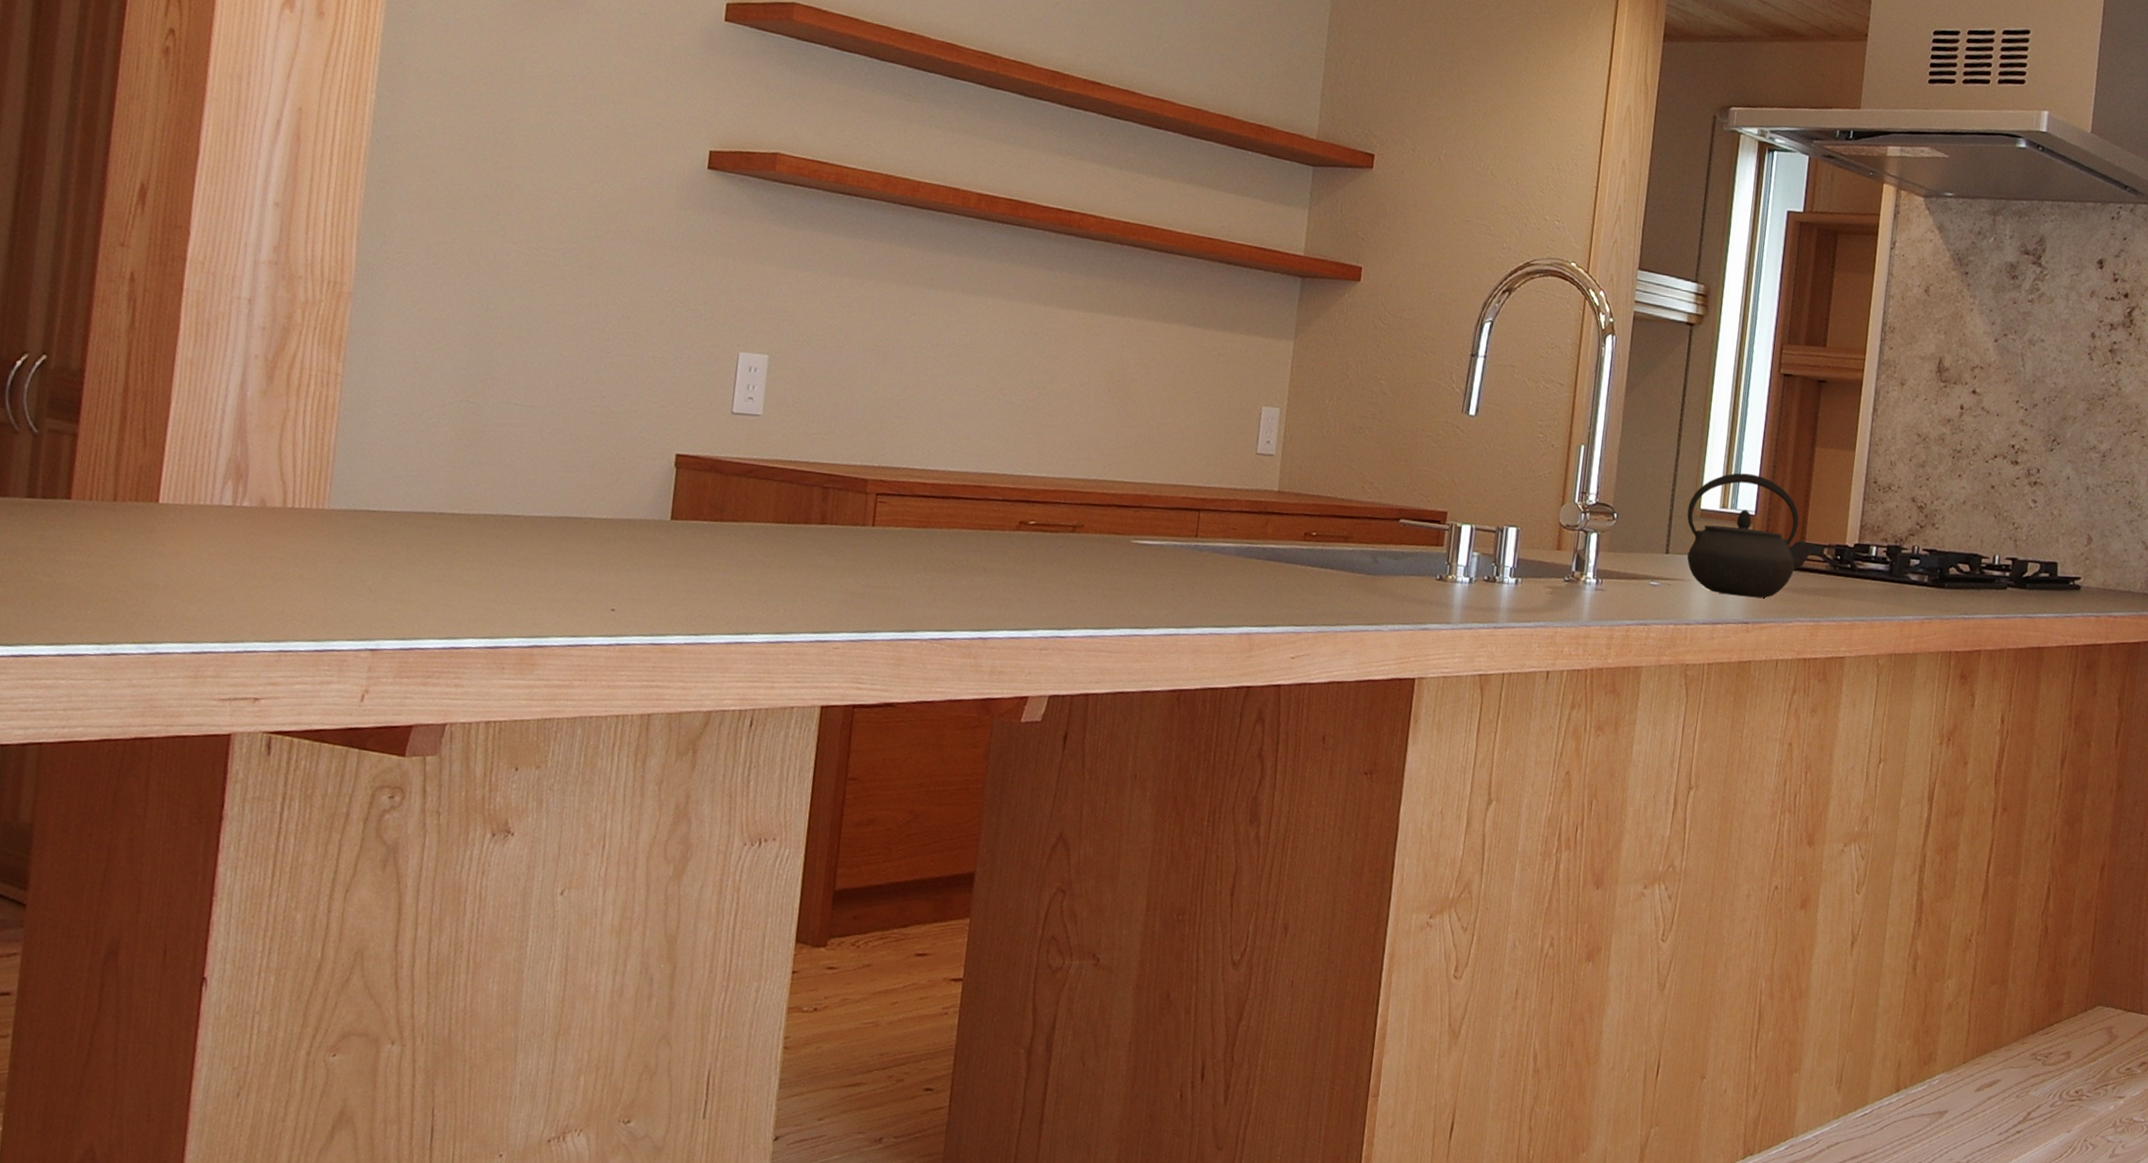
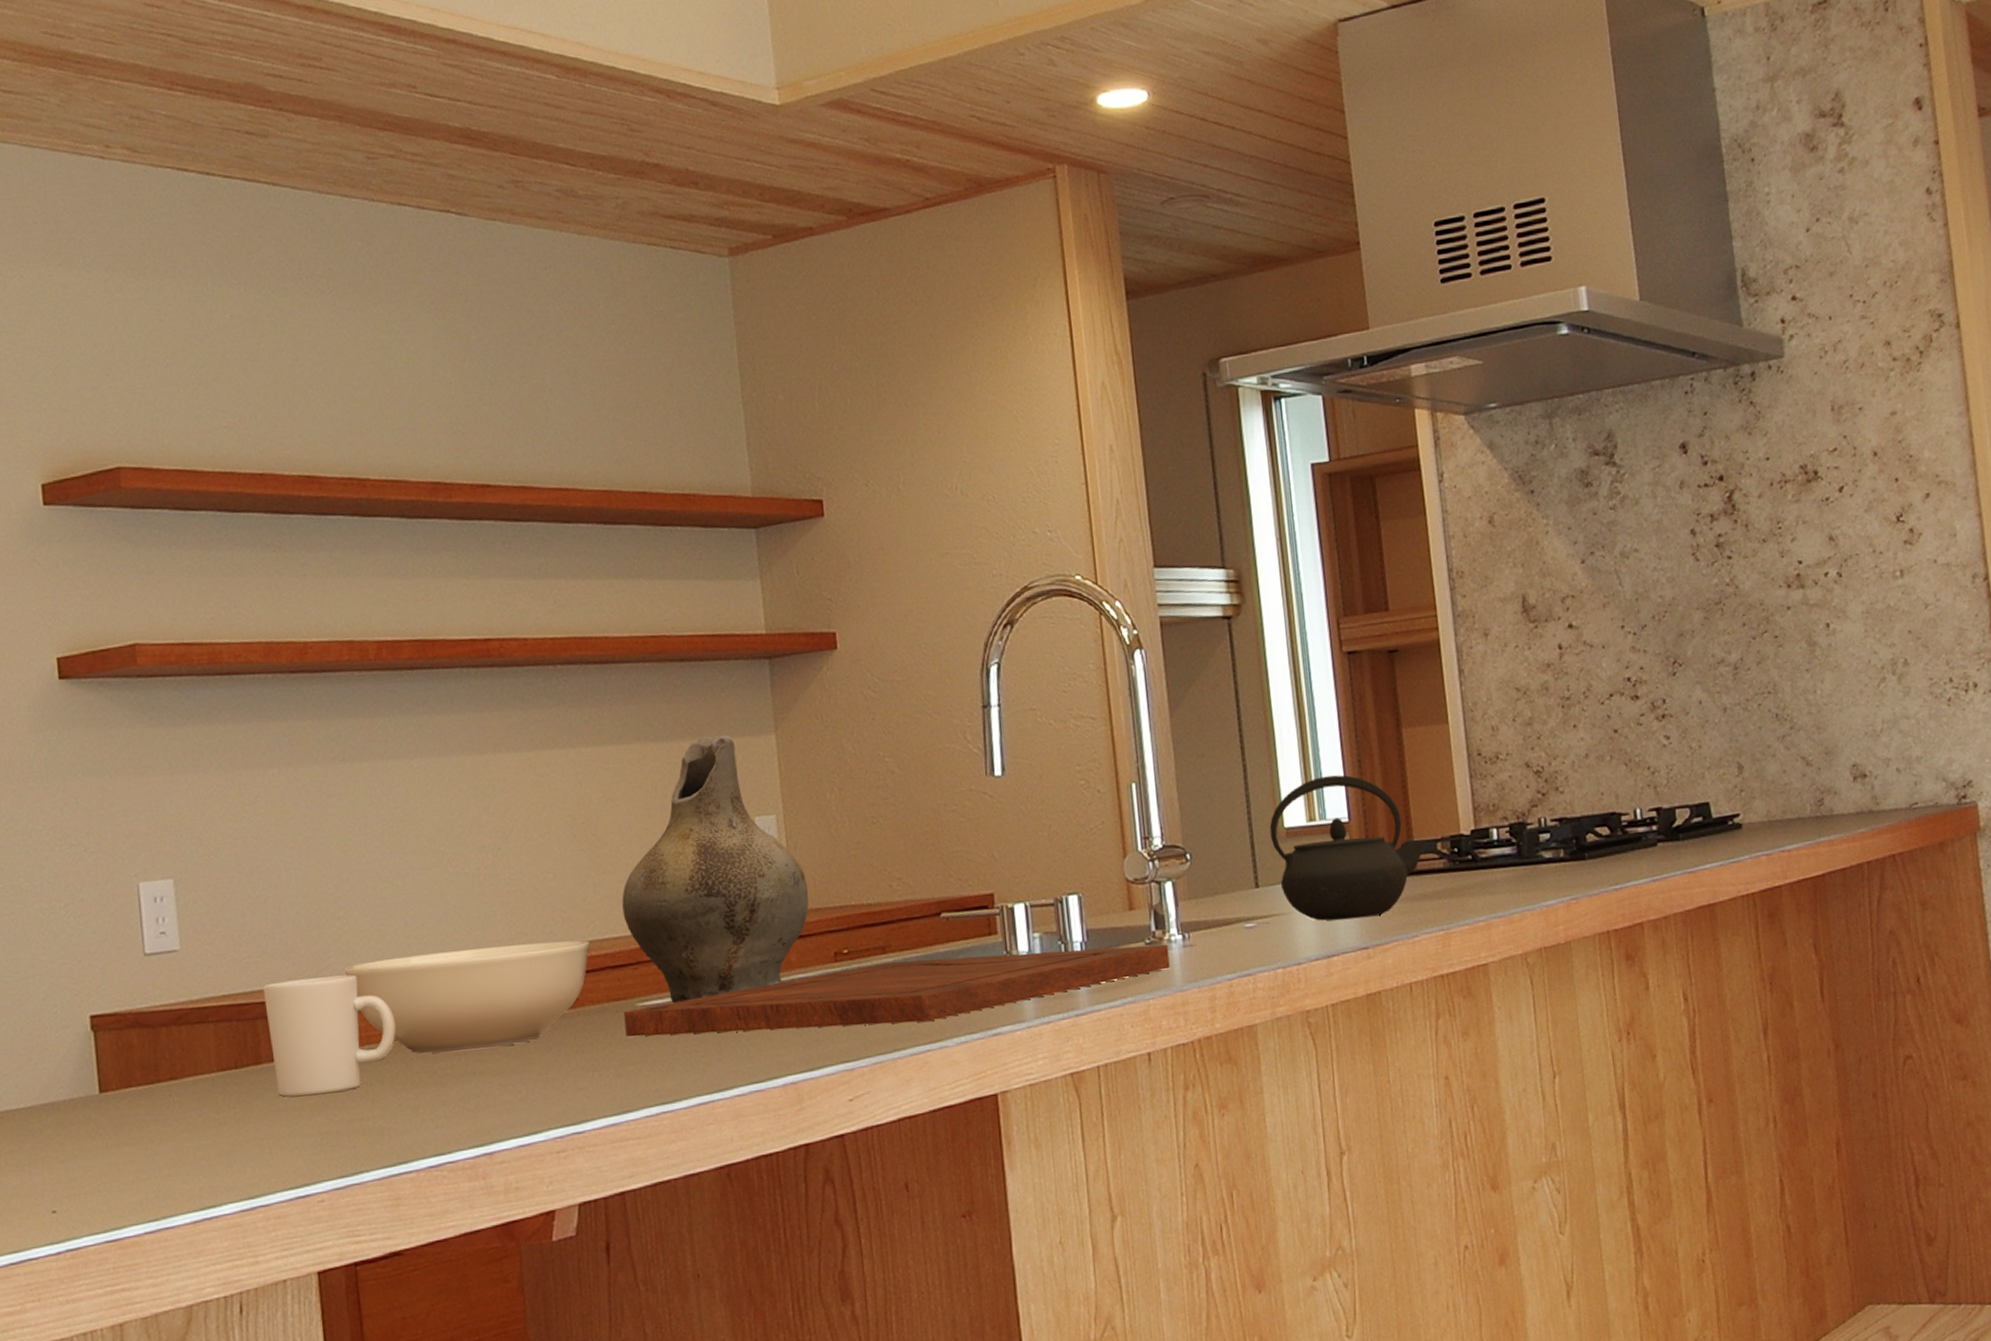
mug: none [819,459,929,562] -> present [263,974,396,1098]
bowl: none [894,457,1103,553] -> present [343,940,590,1054]
cutting board: none [1117,544,1583,607] -> present [624,944,1170,1038]
ceramic jug: none [1136,330,1295,550] -> present [622,735,809,1004]

